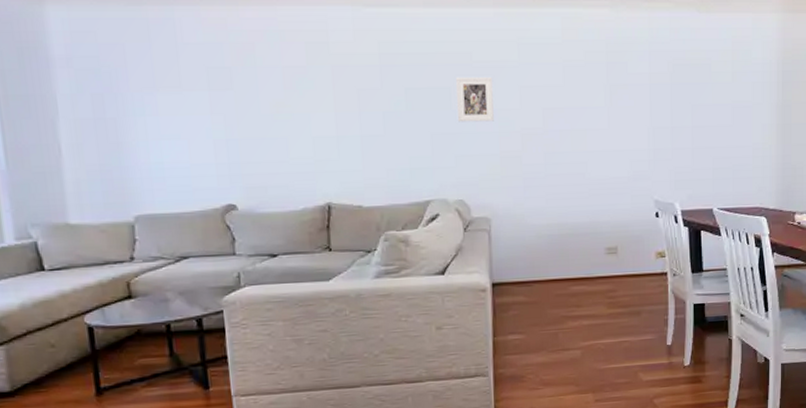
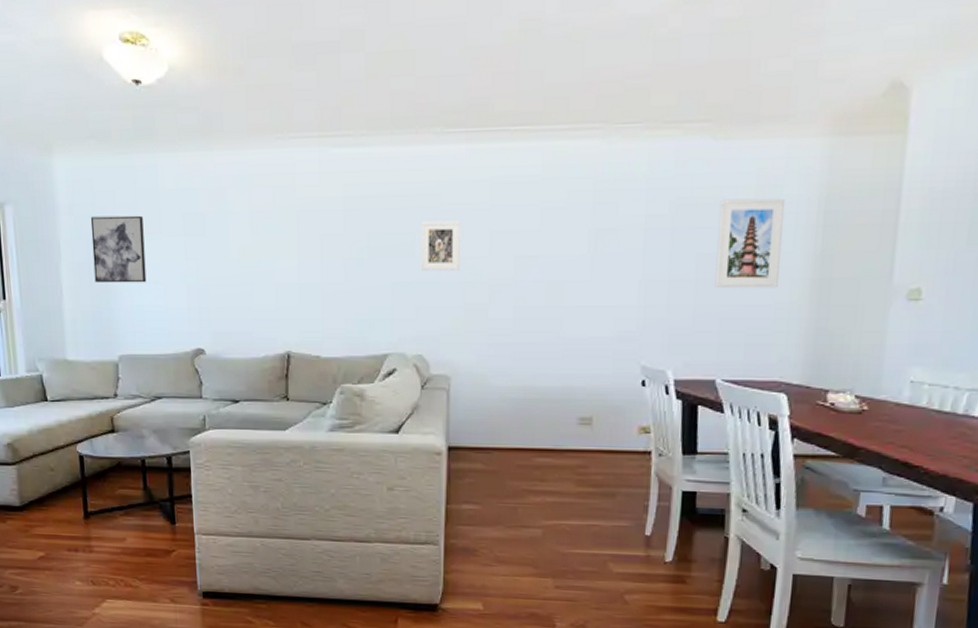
wall art: none [94,69,166,140] -> present [90,215,147,283]
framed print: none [706,60,753,133] -> present [715,198,784,289]

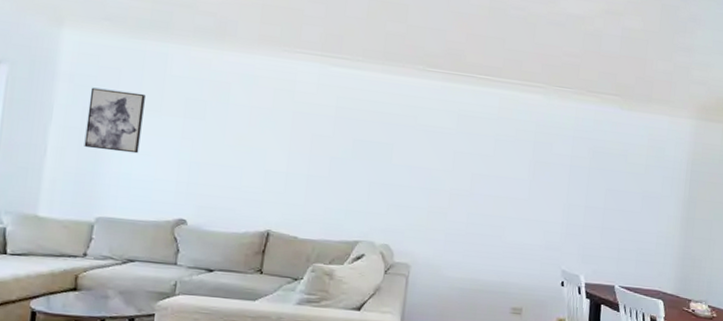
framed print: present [420,220,460,271] -> none [394,135,431,179]
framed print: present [715,198,784,289] -> none [617,152,666,221]

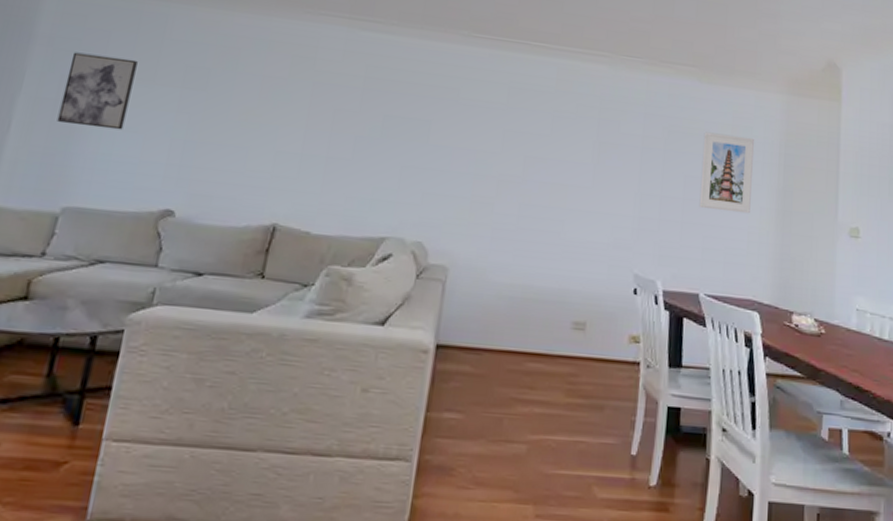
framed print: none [617,152,666,221] -> present [699,132,754,214]

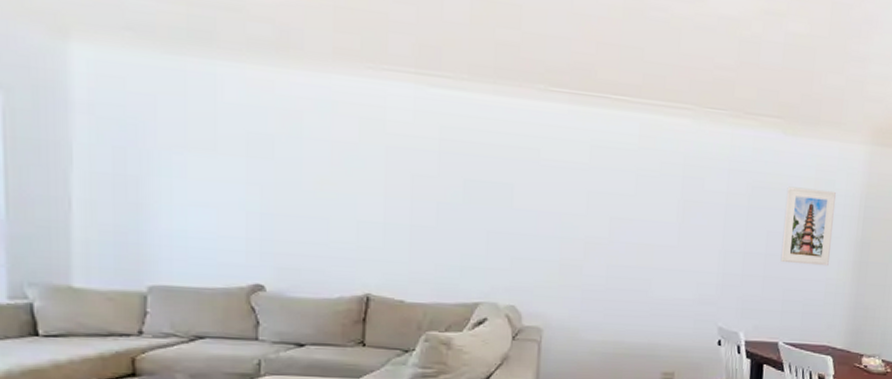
wall art: present [57,52,138,131] -> none [119,120,193,205]

